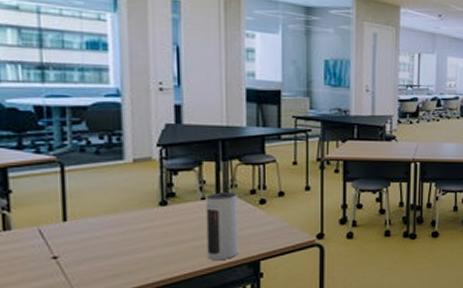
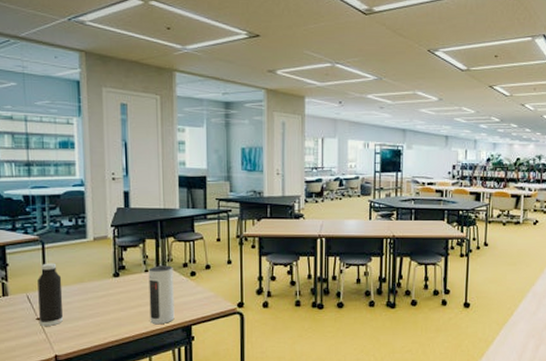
water bottle: none [54,189,90,266] -> present [37,263,63,326]

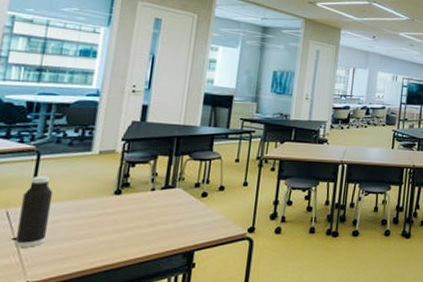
speaker: present [148,265,175,325] -> none [148,184,184,249]

